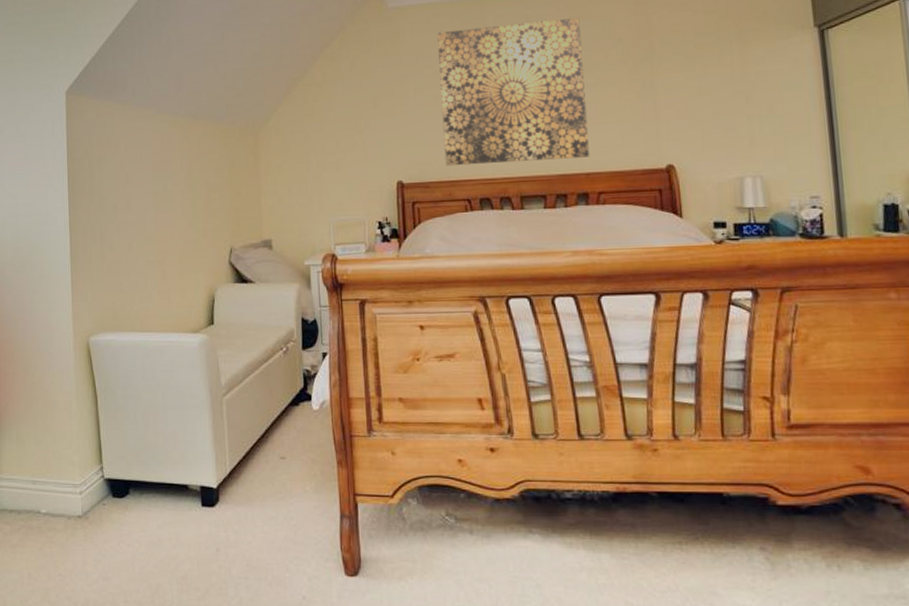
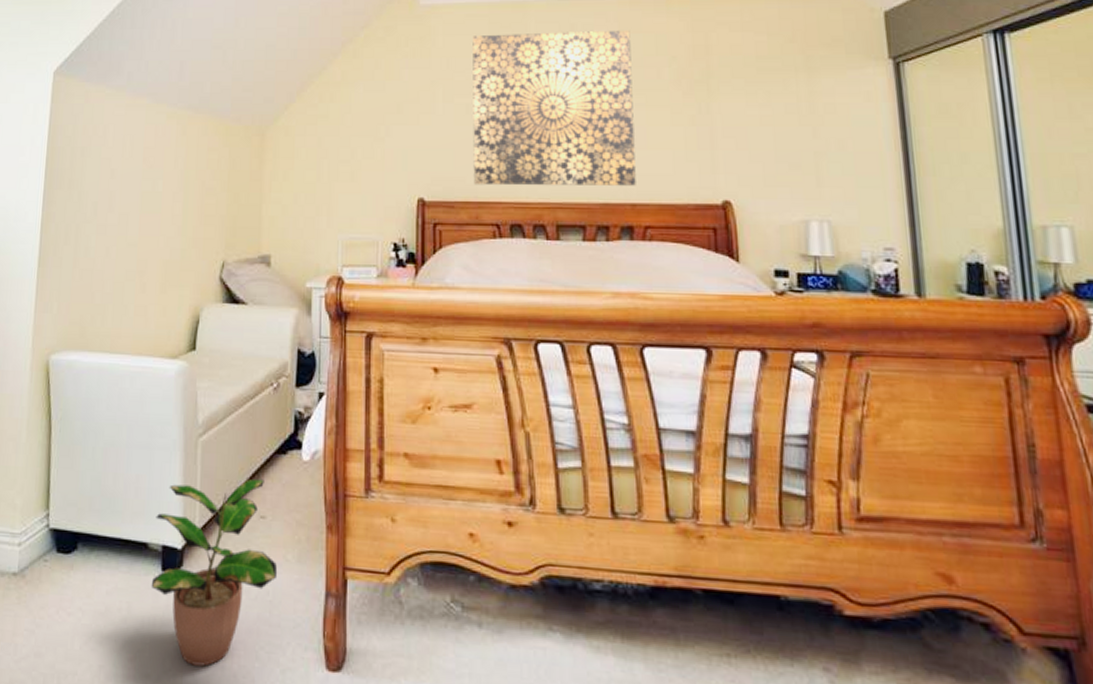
potted plant: none [193,427,299,579] -> present [151,478,278,667]

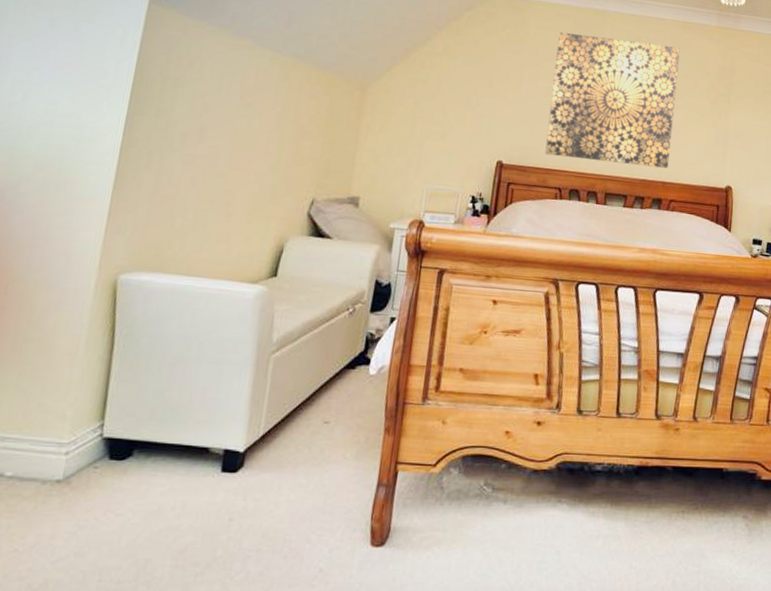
potted plant: present [151,478,278,667] -> none [208,390,336,552]

